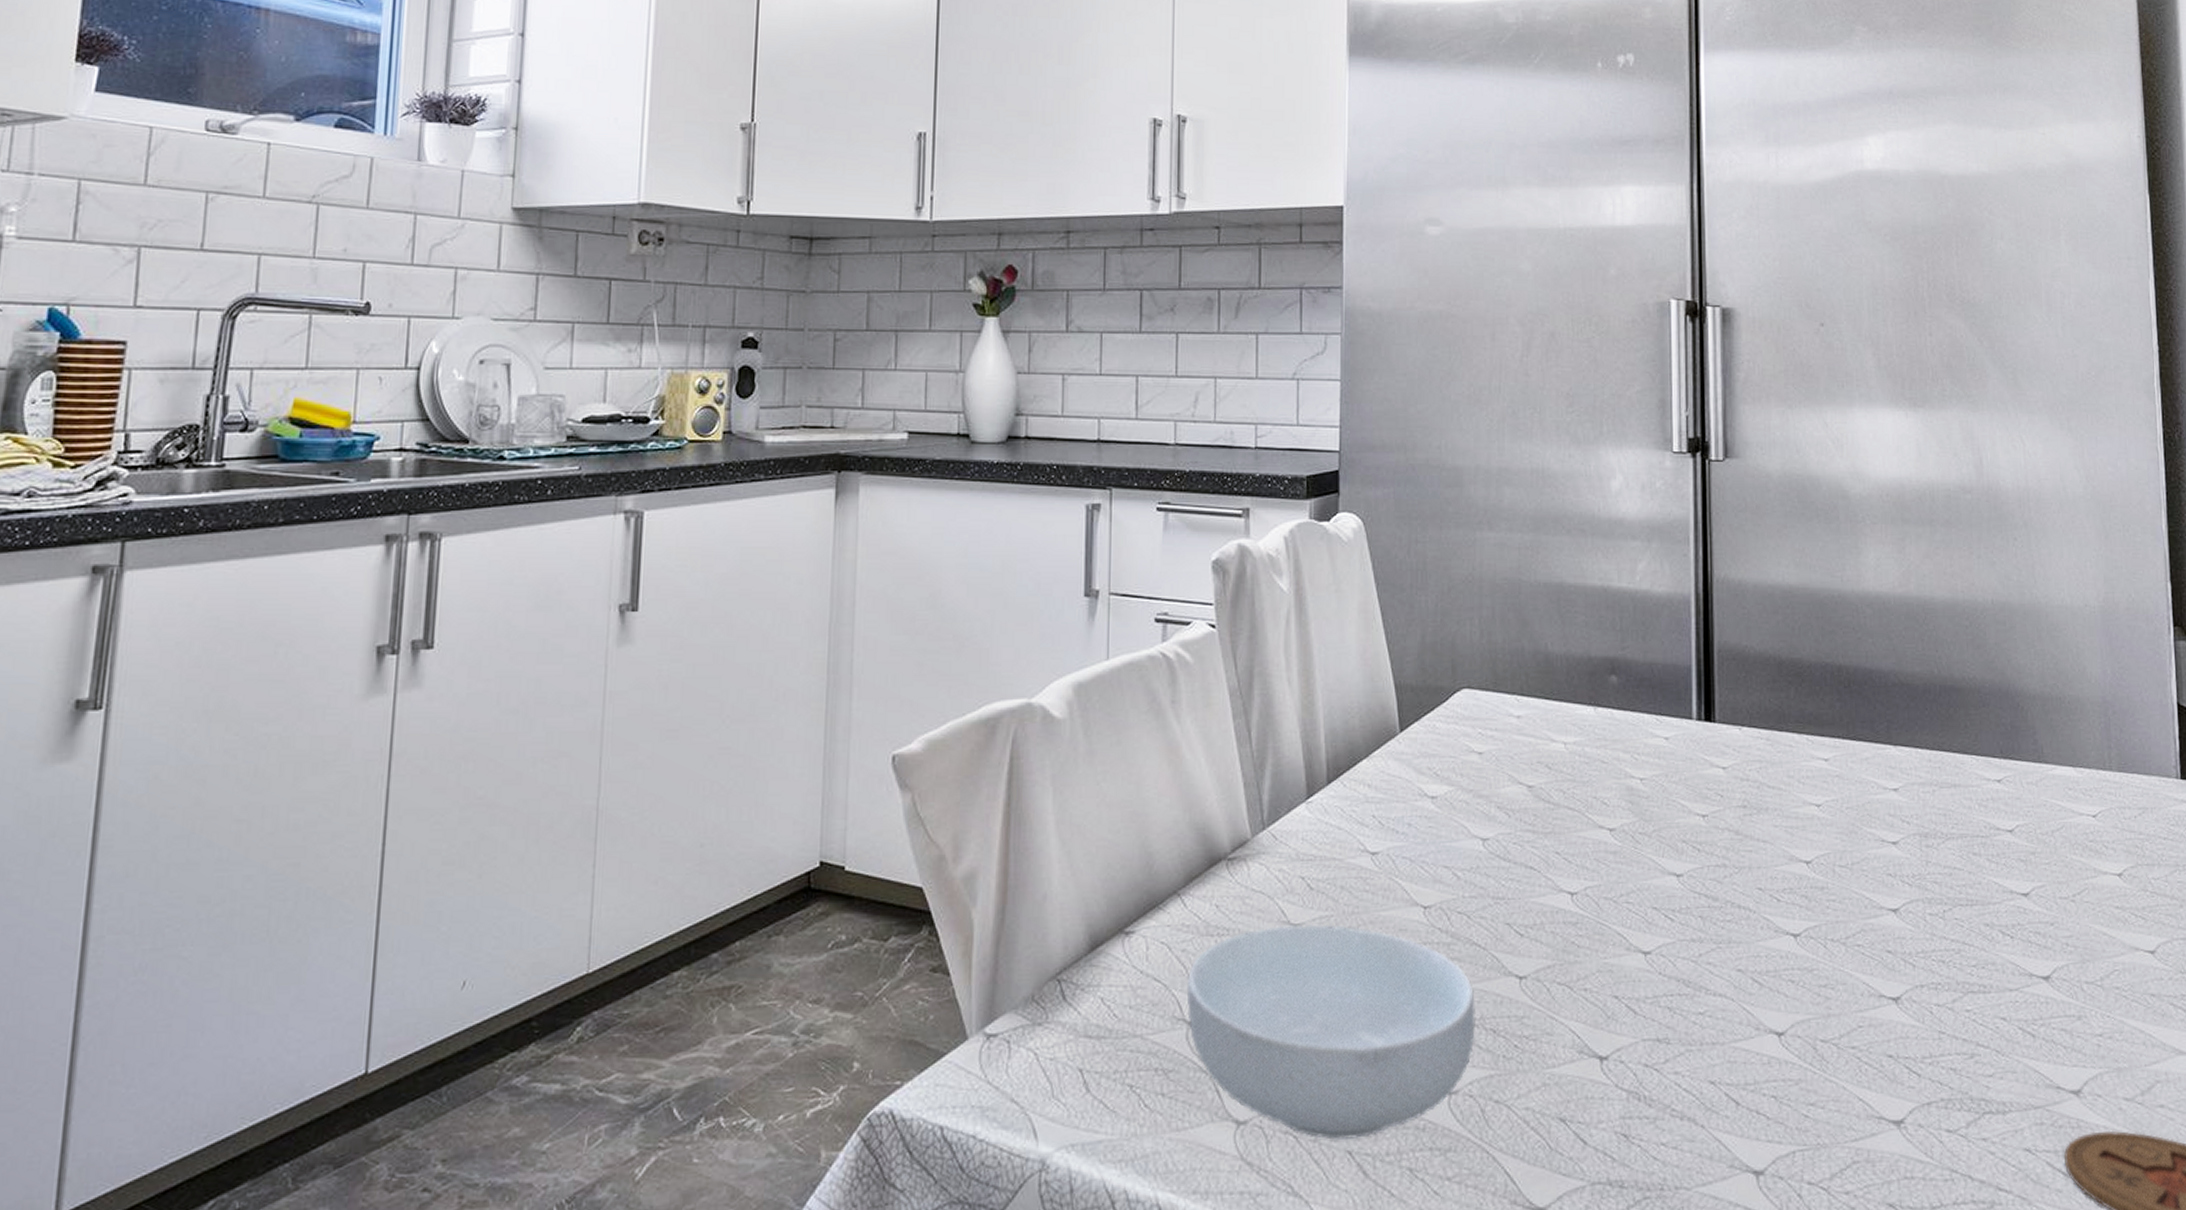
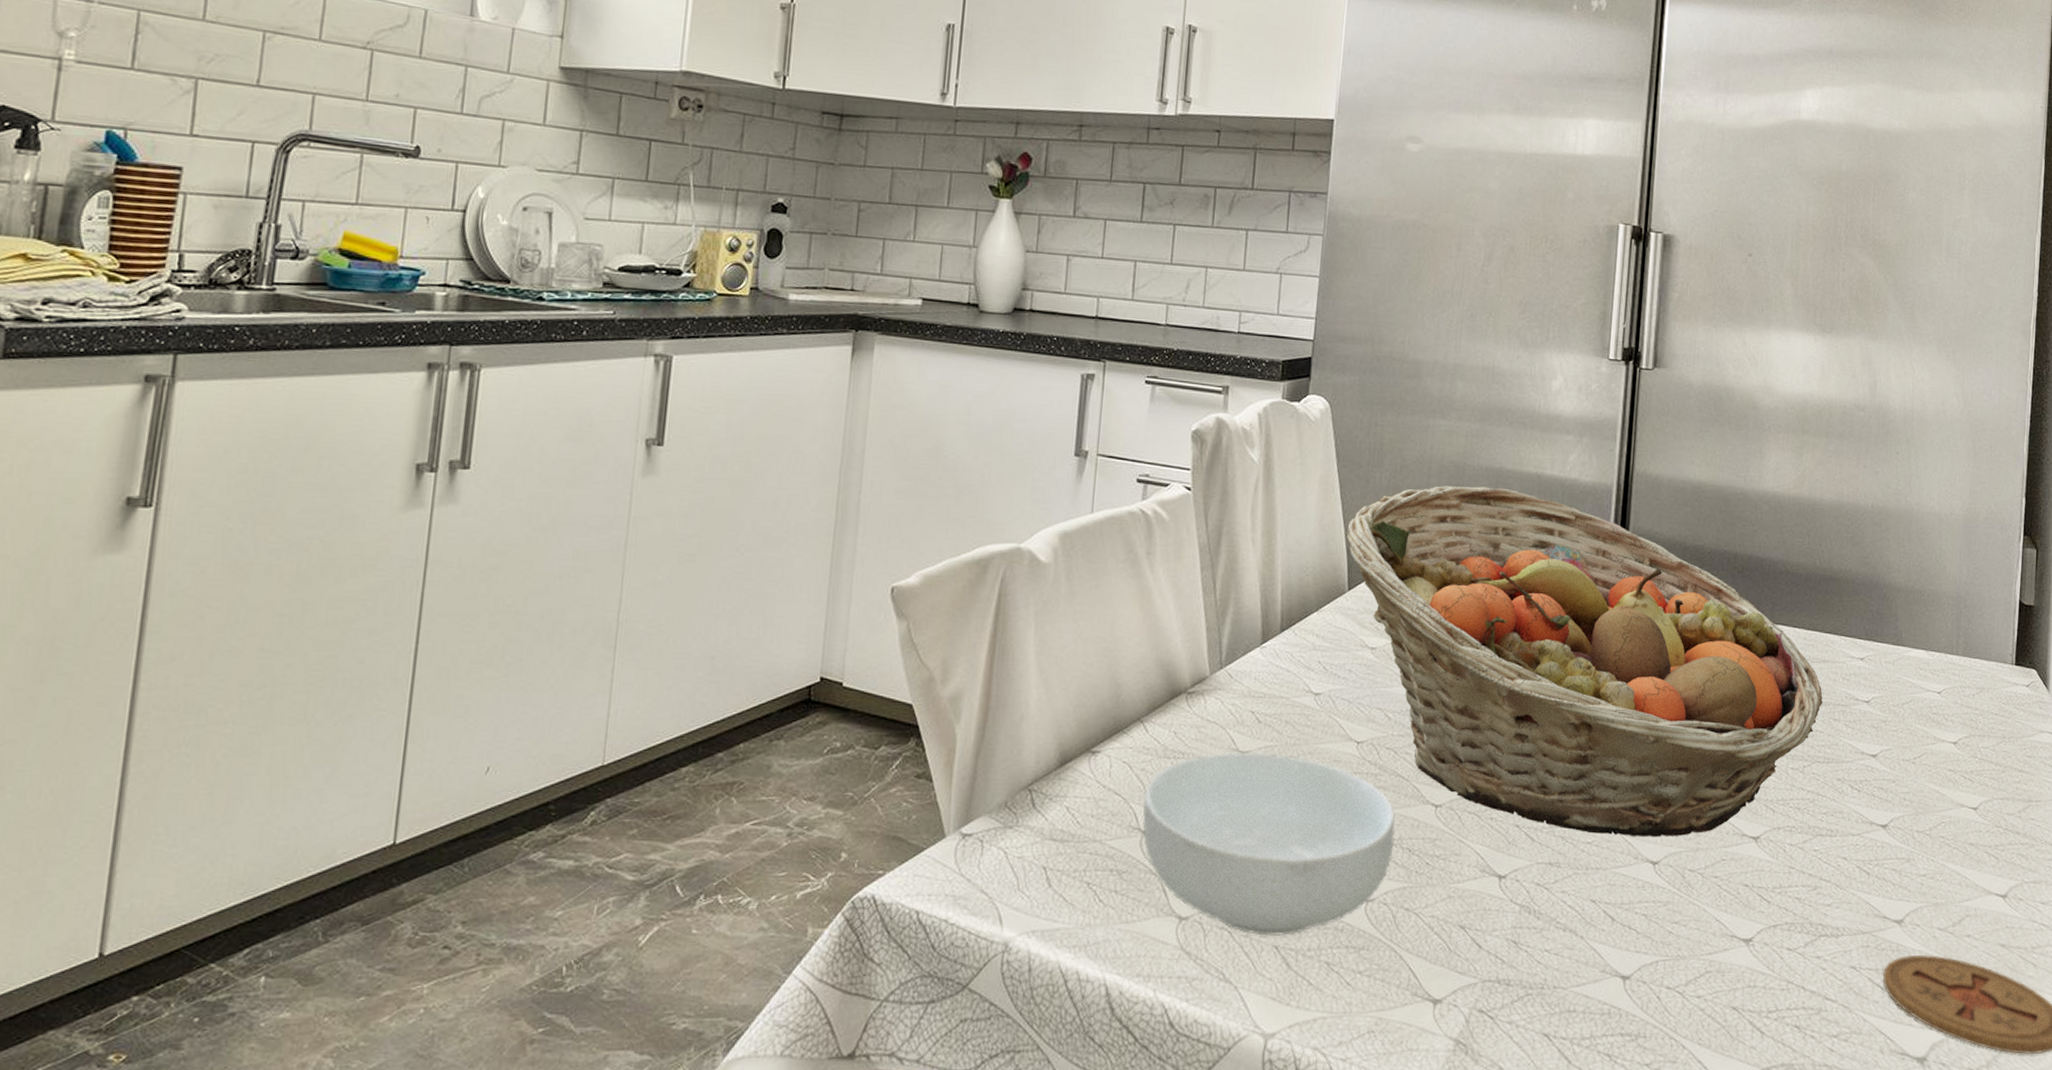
fruit basket: none [1393,605,1959,1004] -> present [1346,486,1823,837]

